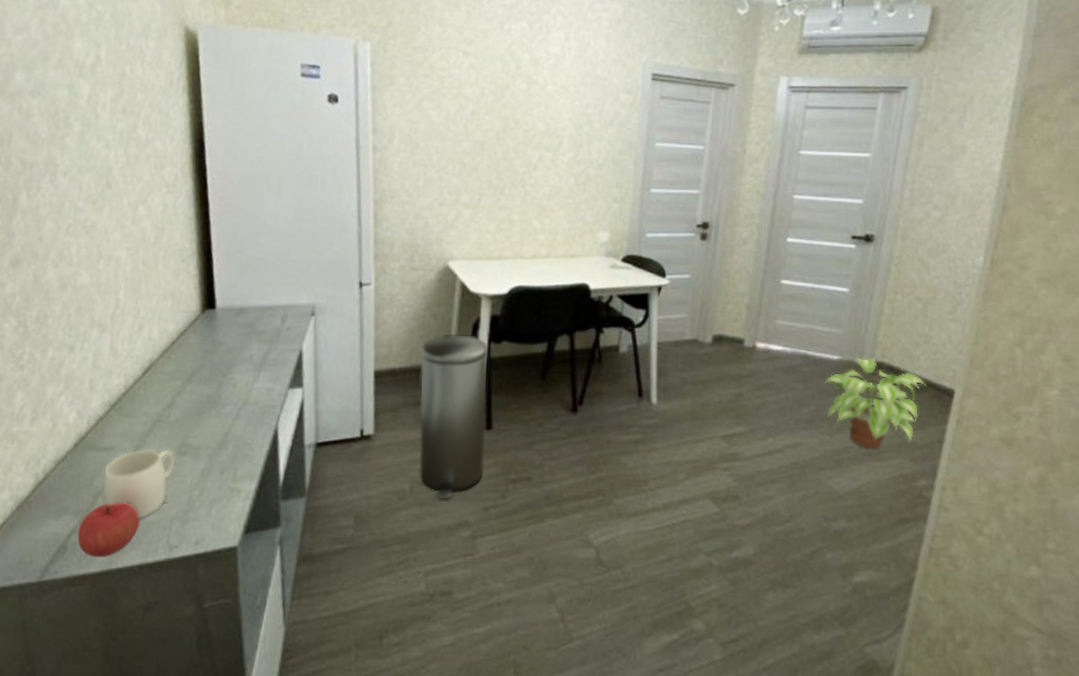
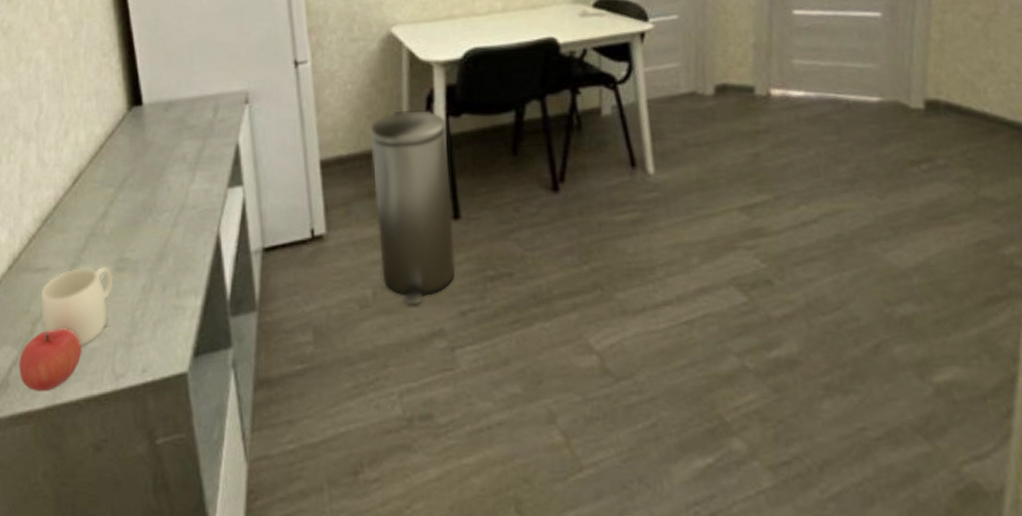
plant: present [824,357,926,449] -> none [864,95,1000,210]

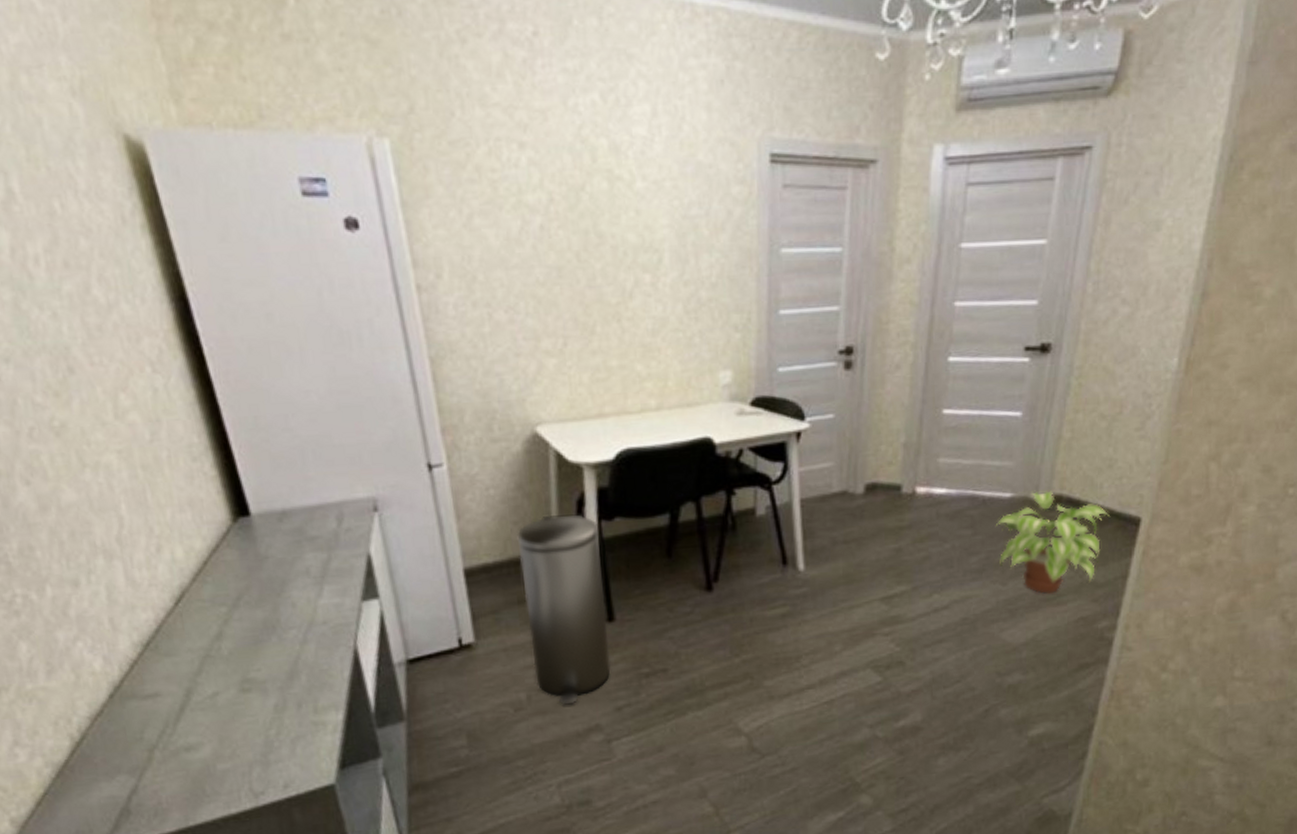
fruit: present [19,328,82,392] -> none [138,752,213,817]
mug: present [41,265,114,346] -> none [154,687,241,769]
plant: none [864,95,1000,210] -> present [995,490,1110,594]

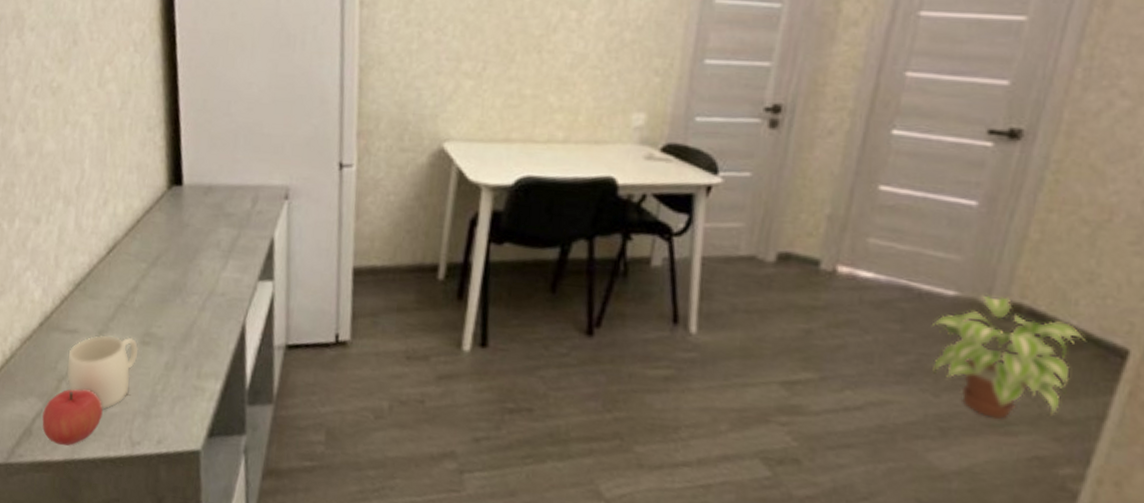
fruit: none [138,752,213,817] -> present [42,389,103,446]
mug: none [154,687,241,769] -> present [67,334,139,410]
pedal bin: present [517,514,611,704] -> none [401,229,486,423]

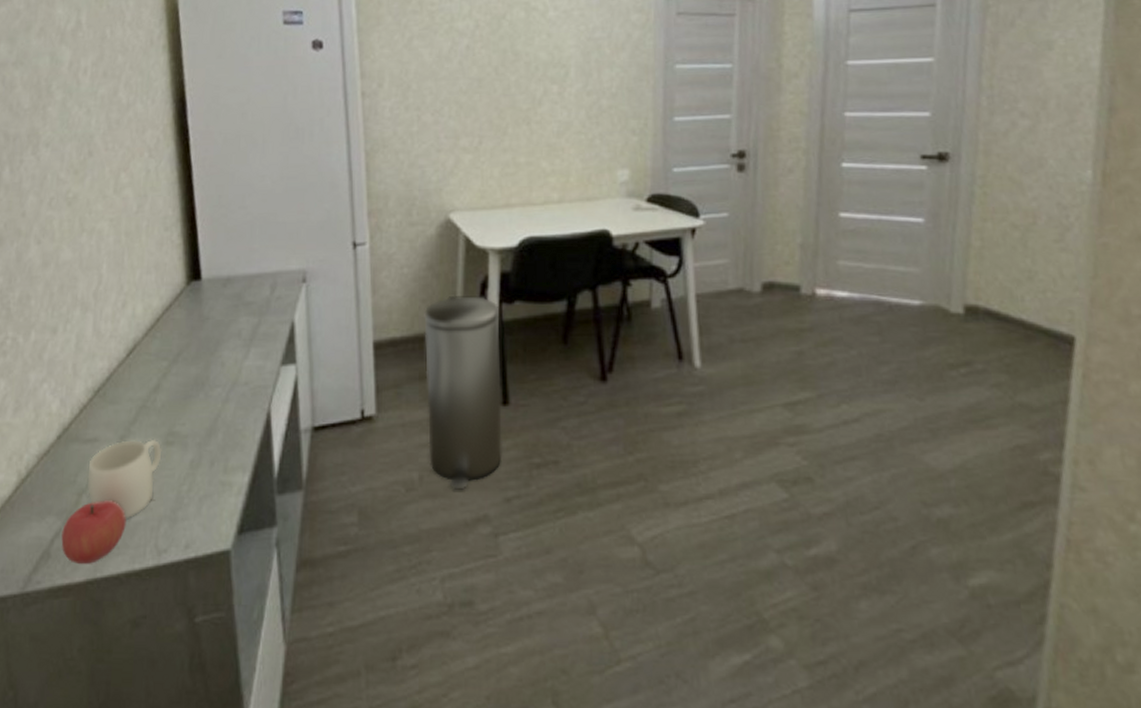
pedal bin: none [401,229,486,423] -> present [424,295,502,488]
plant: present [931,294,1085,419] -> none [905,300,1037,414]

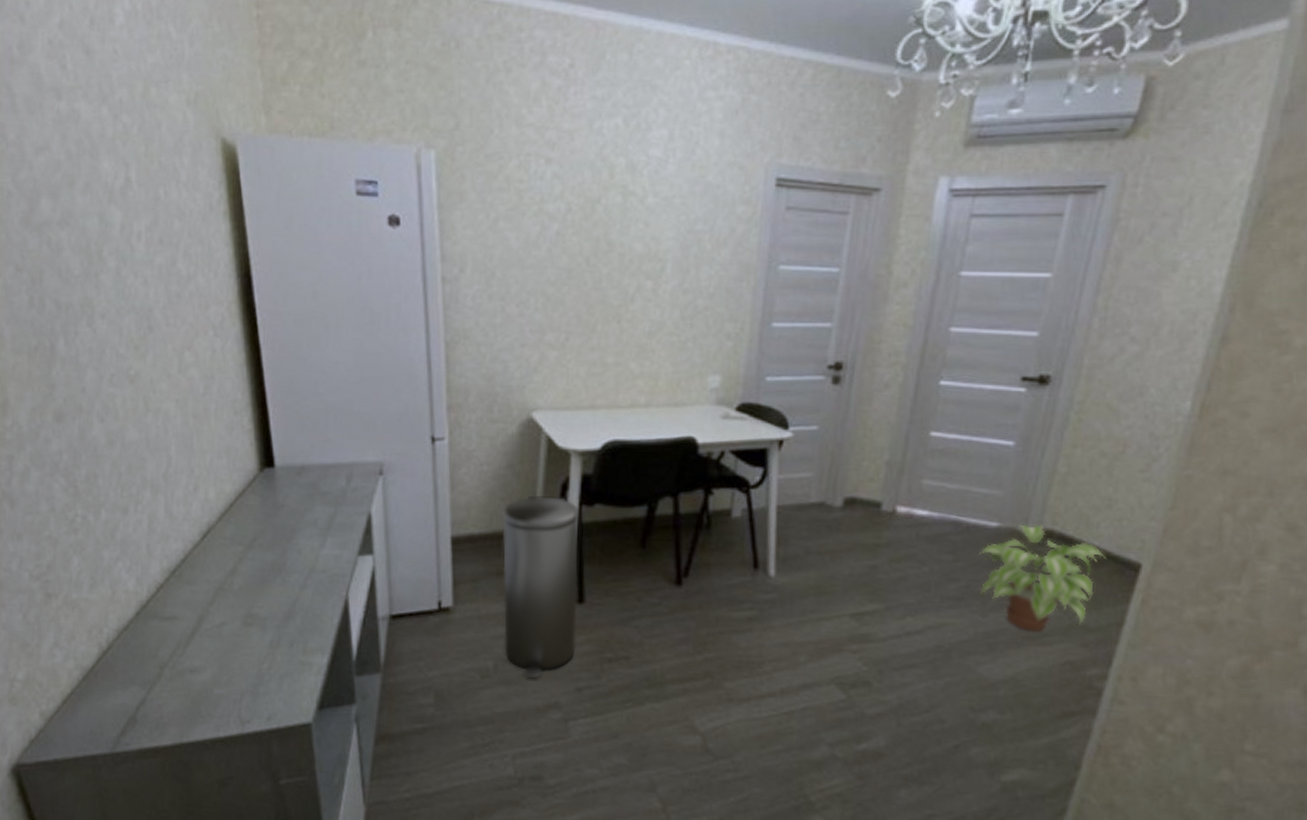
fruit: present [61,500,126,565] -> none [146,674,209,731]
mug: present [87,439,163,519] -> none [168,619,242,692]
plant: none [905,300,1037,414] -> present [978,524,1106,632]

